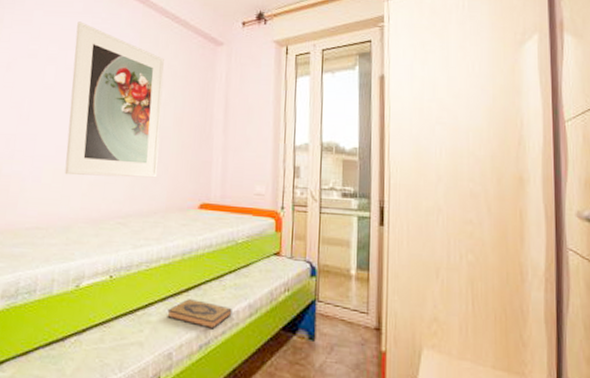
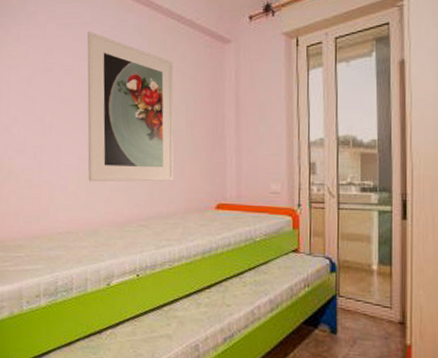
hardback book: present [167,299,232,329] -> none [192,295,253,323]

